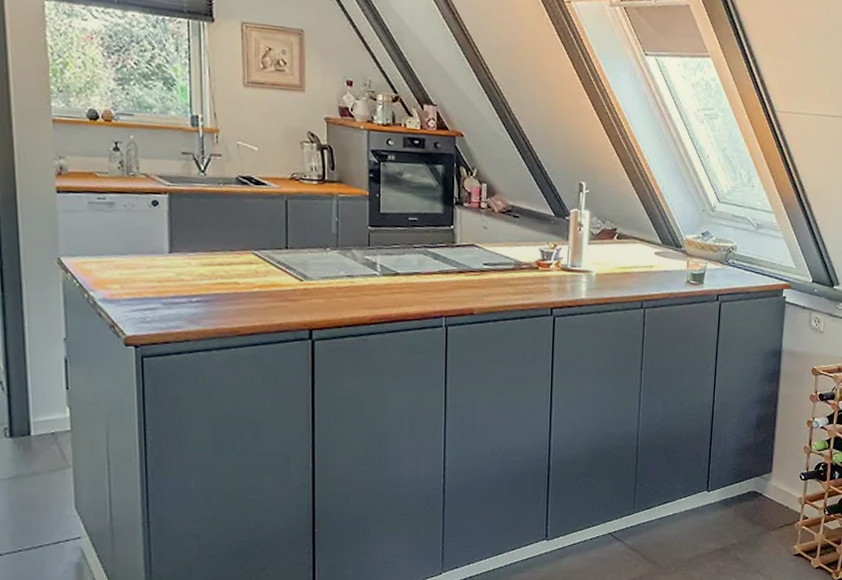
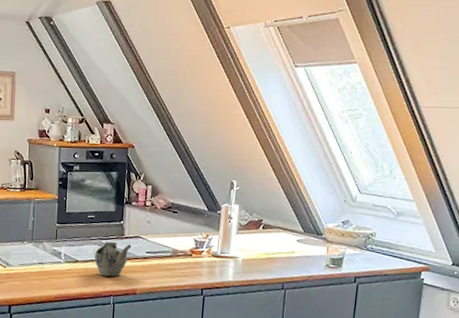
teapot: none [420,251,465,293] -> present [95,242,132,277]

